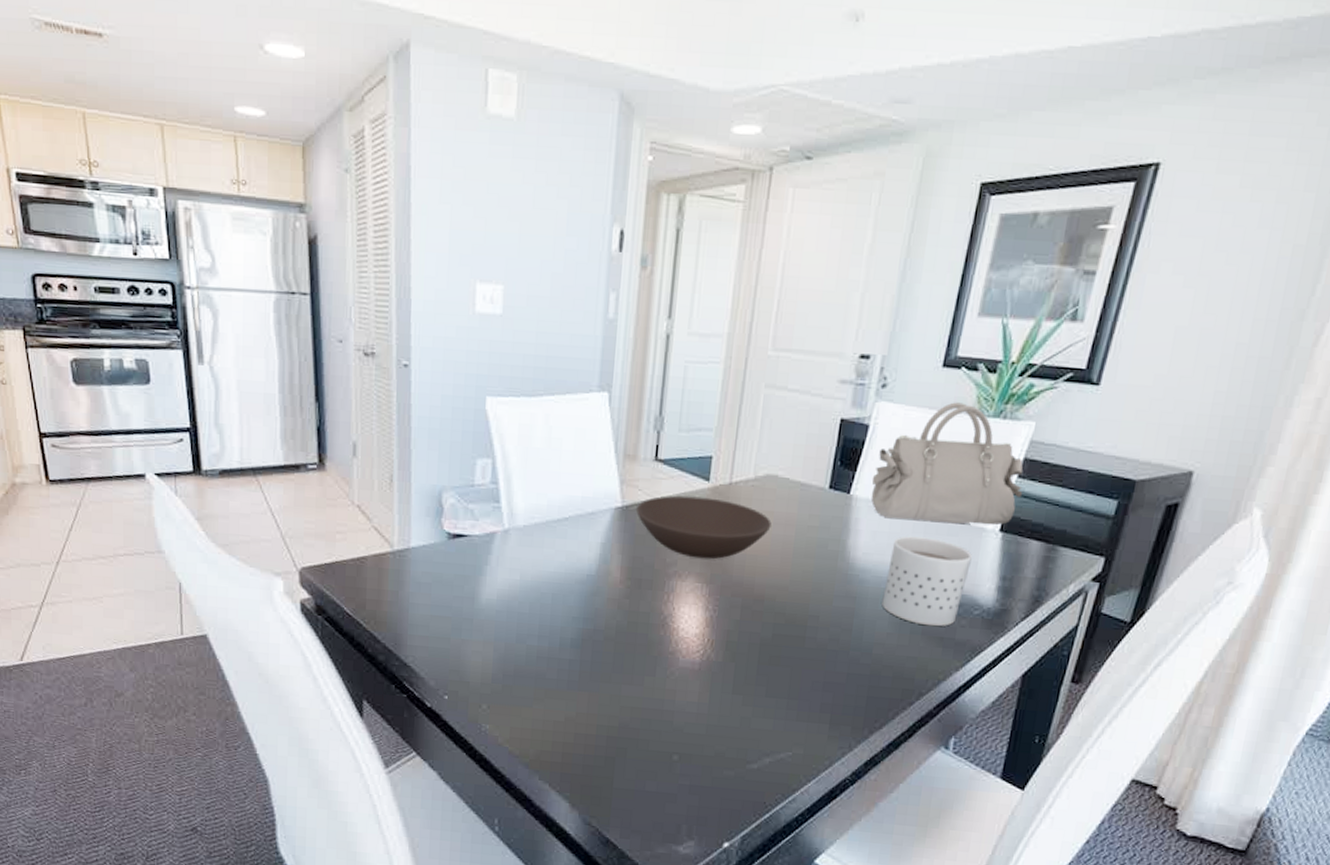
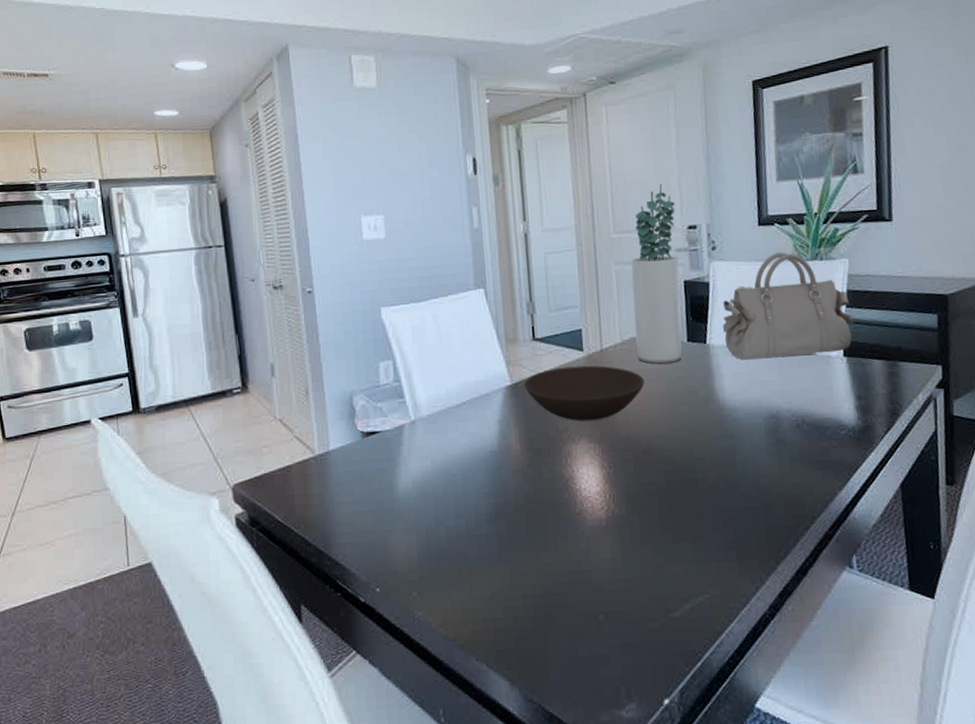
vase: none [768,297,851,510] -> present [631,183,683,364]
mug: present [882,536,972,627] -> none [754,371,828,452]

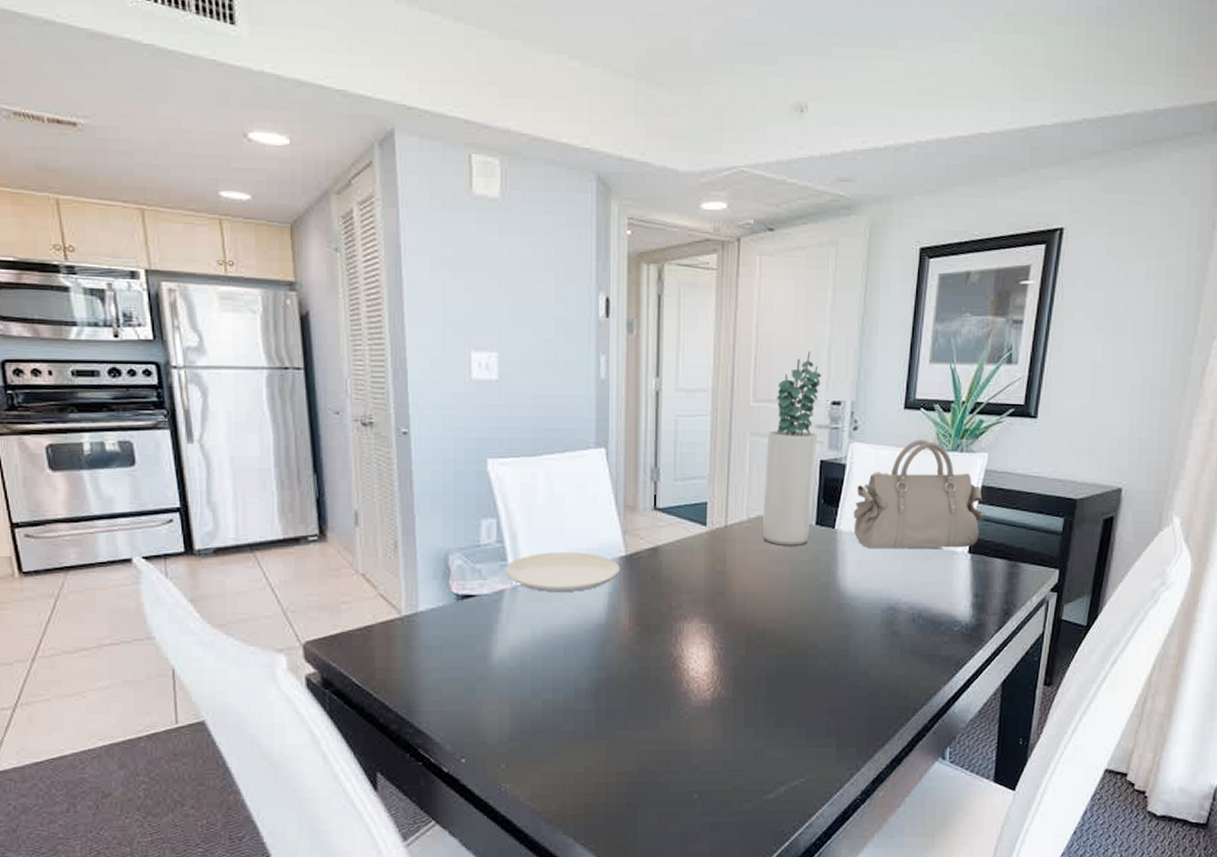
plate: none [403,385,507,424] -> present [505,552,620,592]
bowl: present [523,365,645,421] -> none [639,541,767,600]

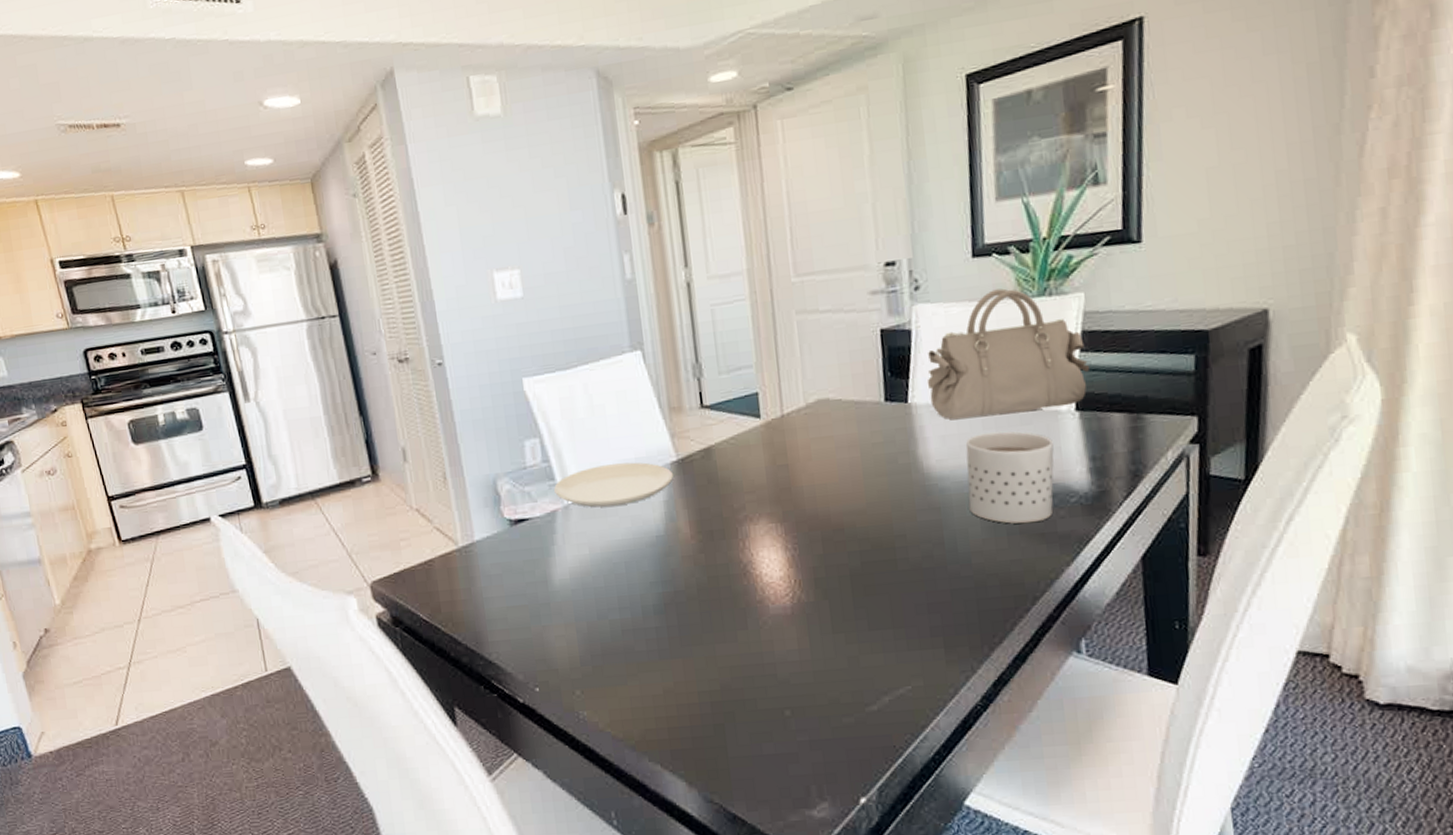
vase: present [762,351,821,546] -> none [816,212,880,429]
mug: none [873,563,947,645] -> present [965,431,1054,524]

